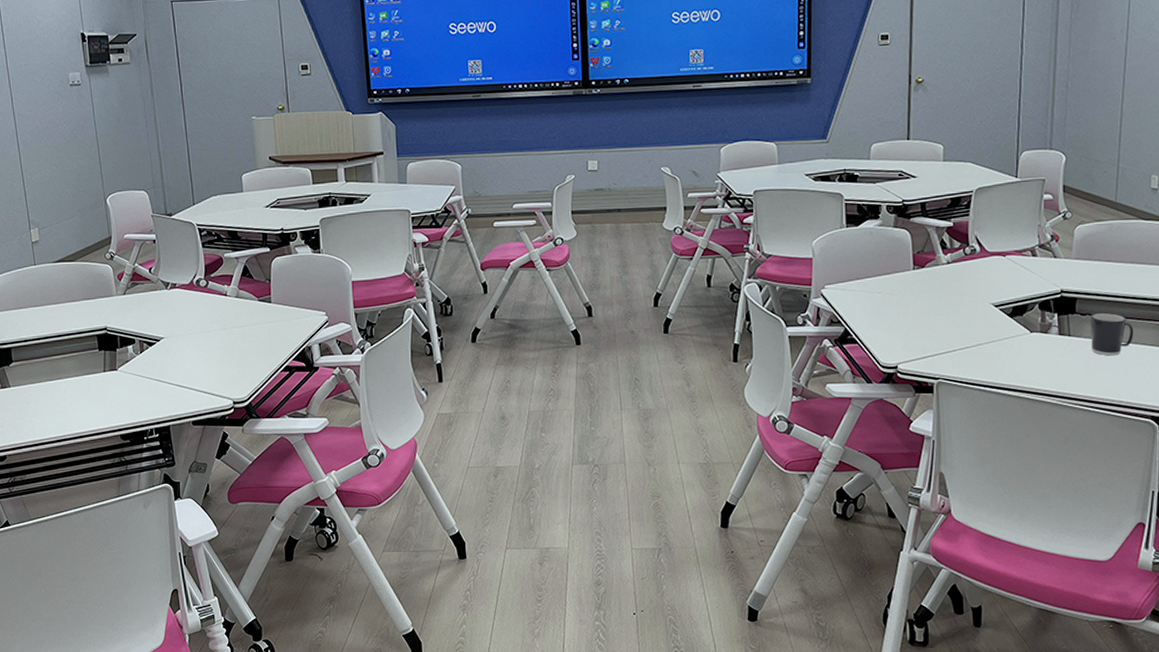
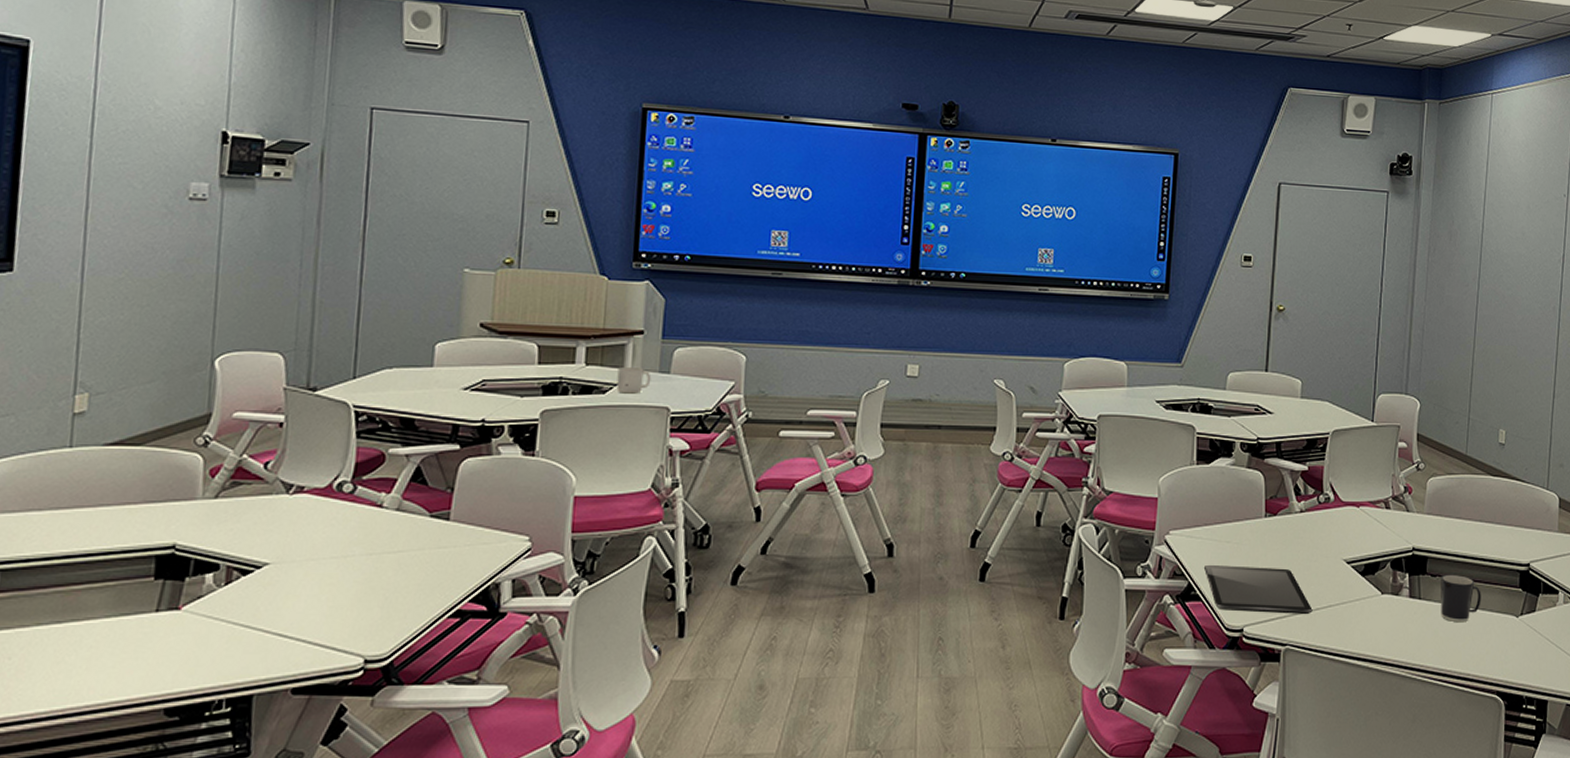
mug: none [369,181,394,202] -> present [616,367,652,394]
tablet: none [859,312,963,353] -> present [1204,564,1313,615]

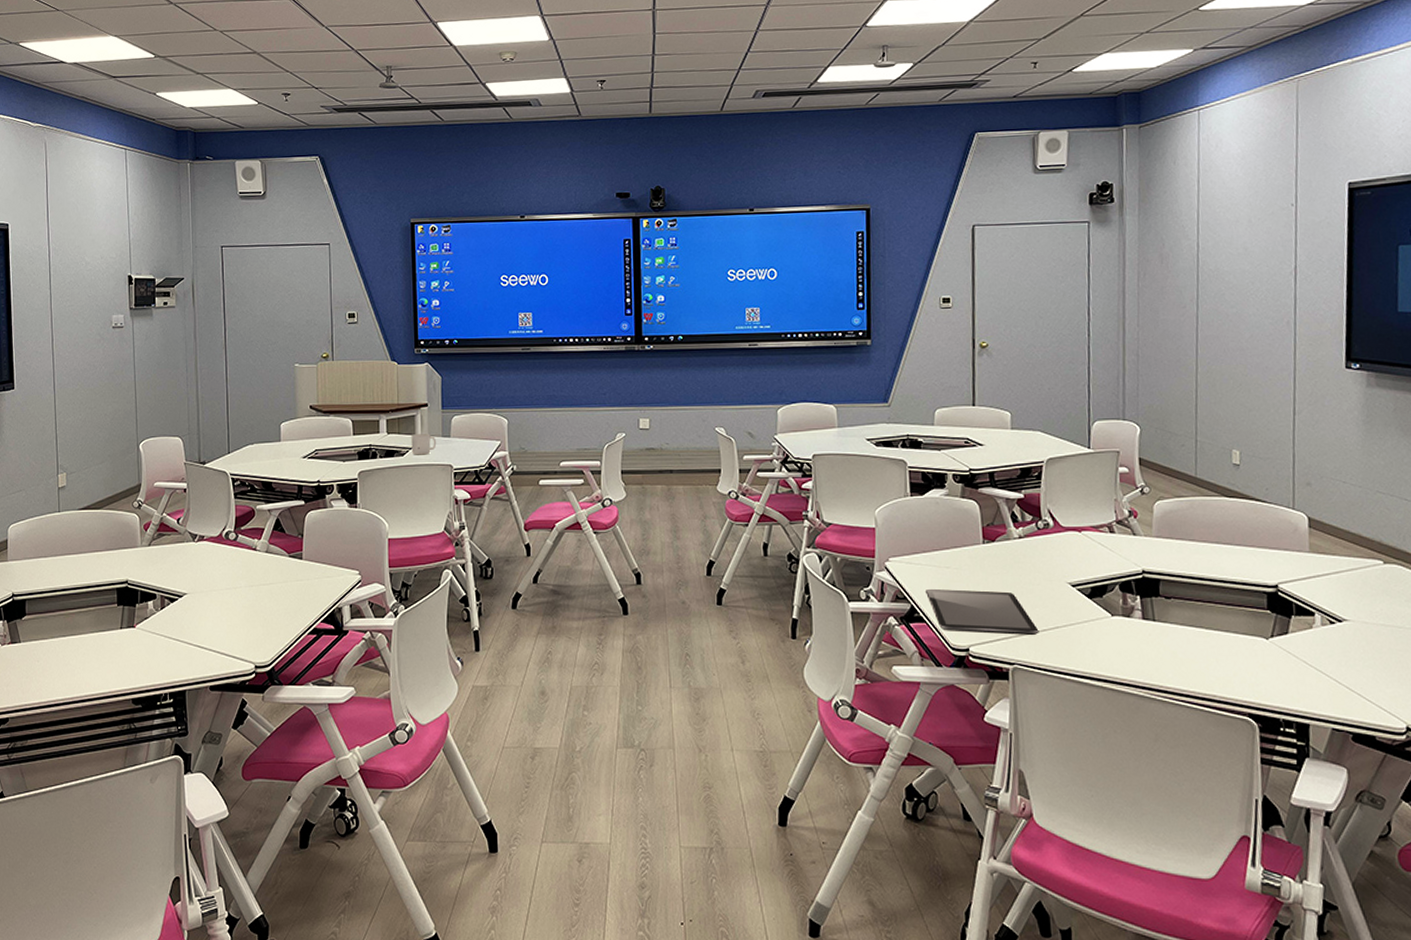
mug: present [1441,574,1481,623] -> none [1176,596,1224,644]

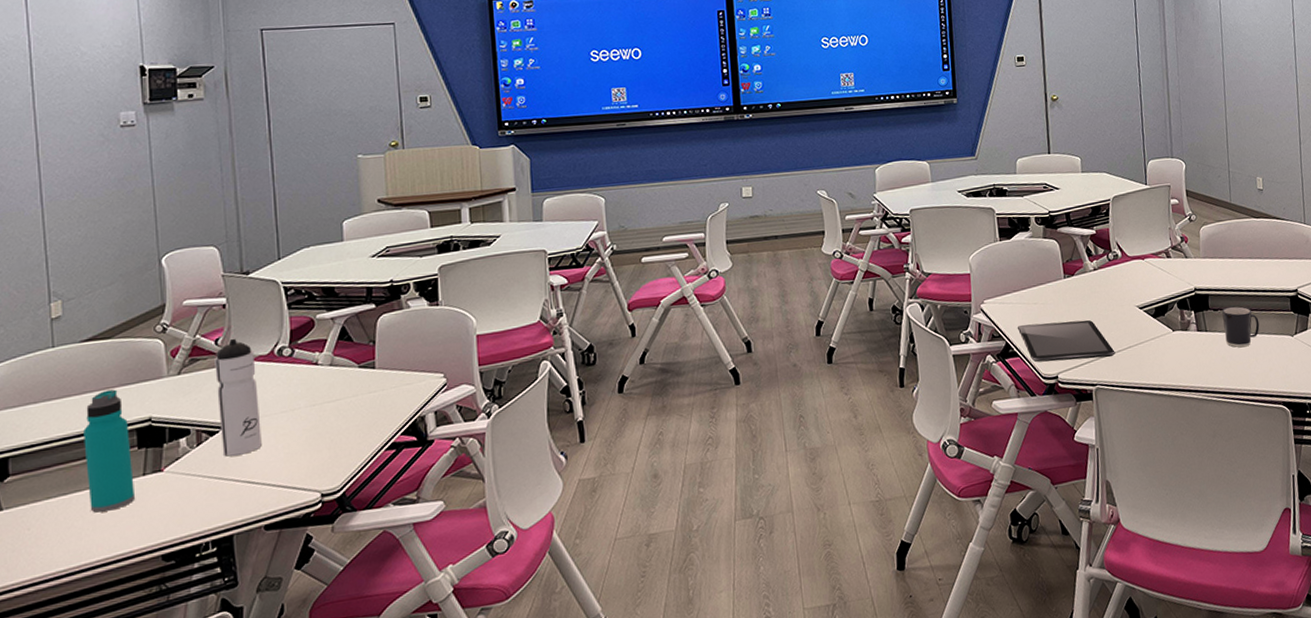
water bottle: none [78,553,115,655] -> present [83,389,136,513]
water bottle: none [176,520,210,622] -> present [215,339,262,457]
mug: present [411,434,437,455] -> none [498,219,528,243]
mug: none [1176,596,1224,644] -> present [1222,306,1260,348]

